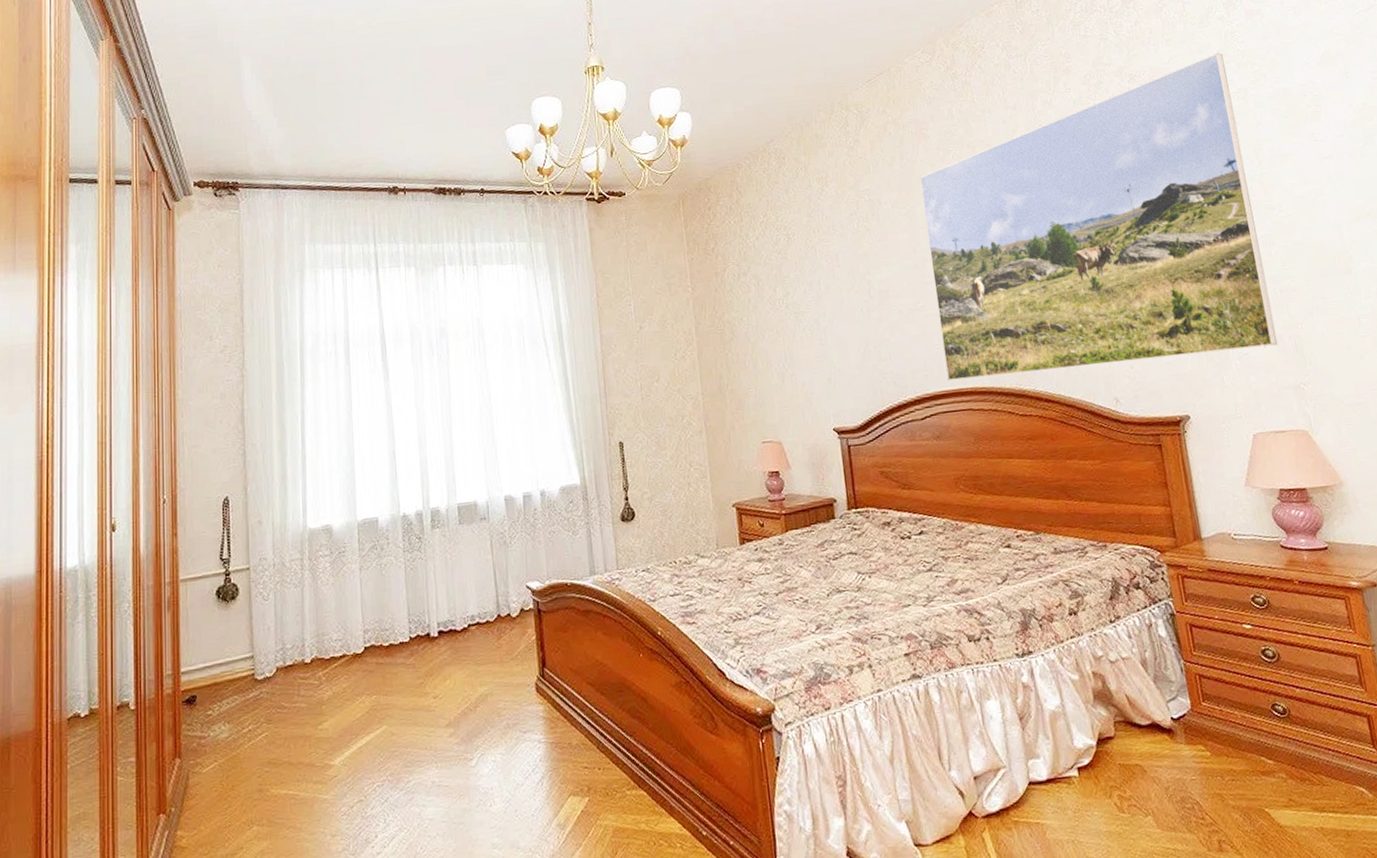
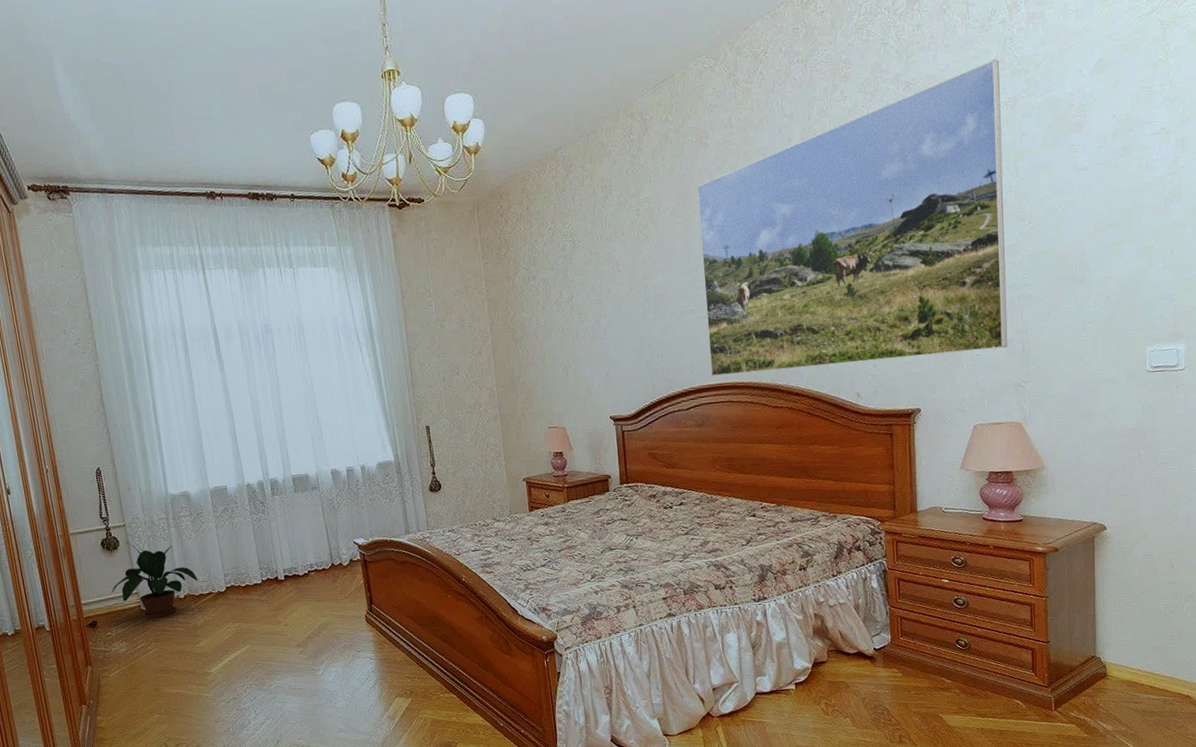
potted plant: none [220,590,330,692] -> present [111,542,198,619]

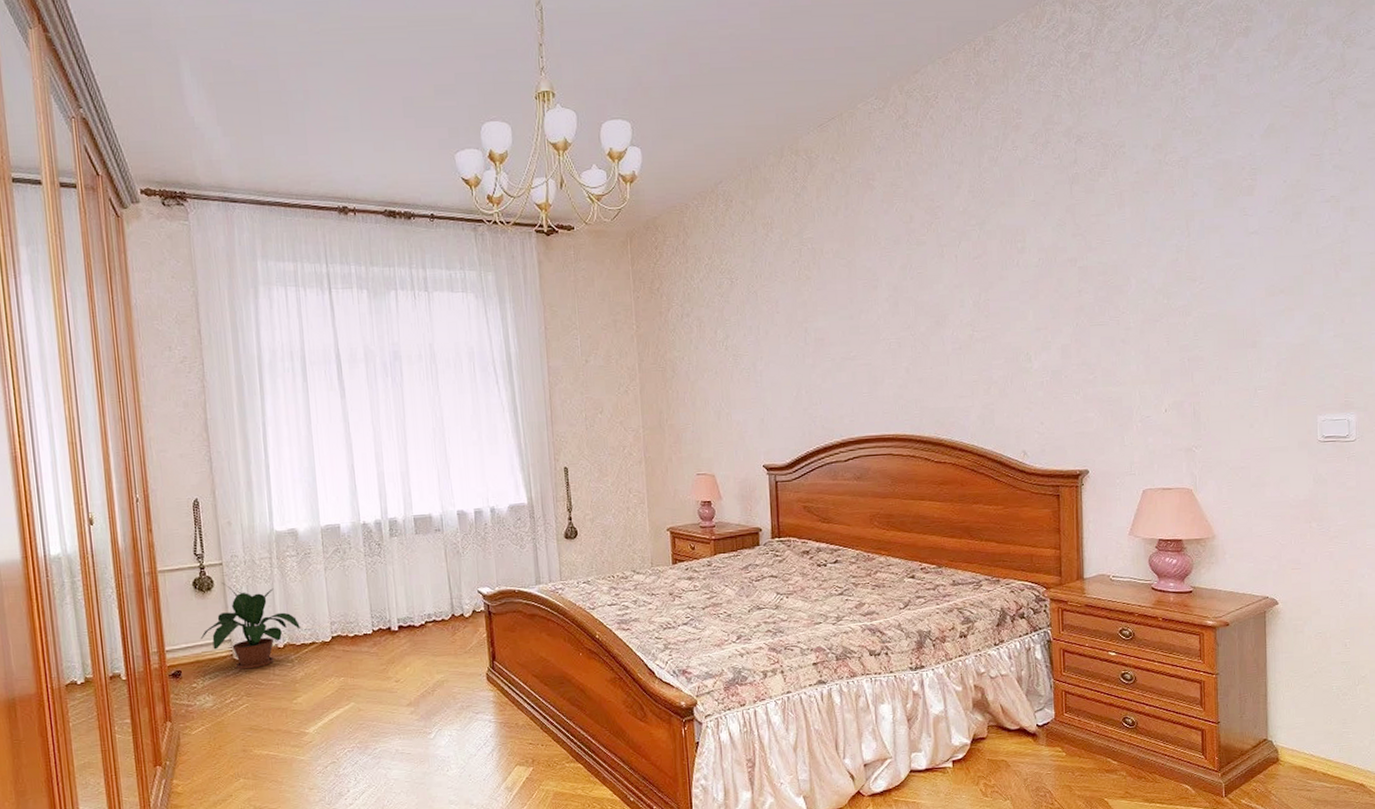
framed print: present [697,59,1008,376] -> none [862,118,1179,428]

